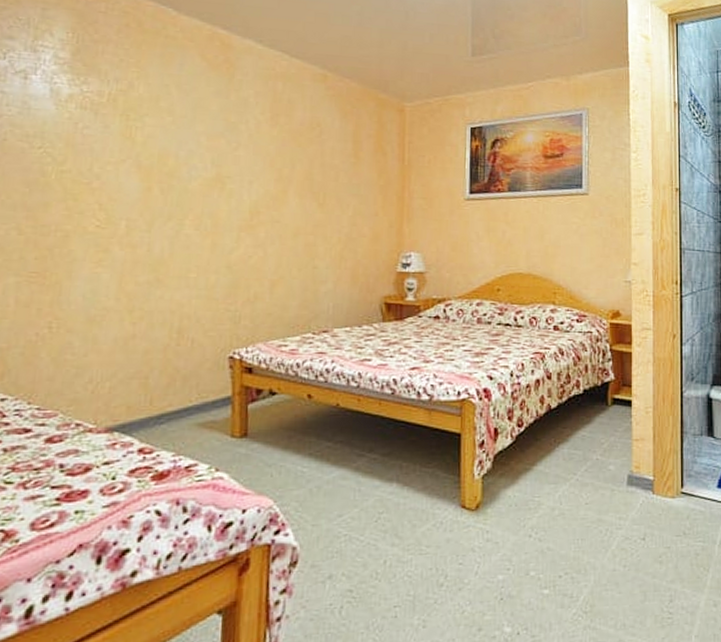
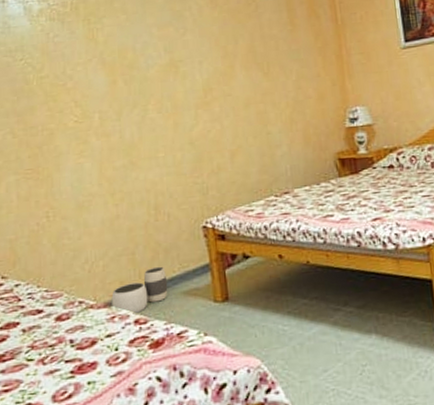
waste basket: none [114,394,182,443] -> present [111,266,168,315]

